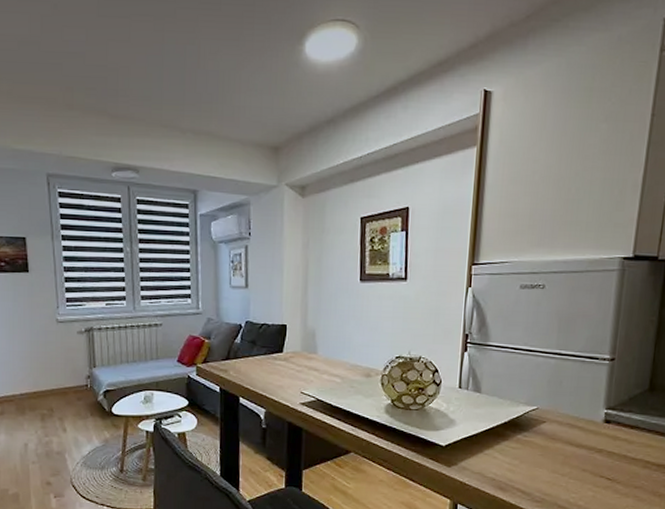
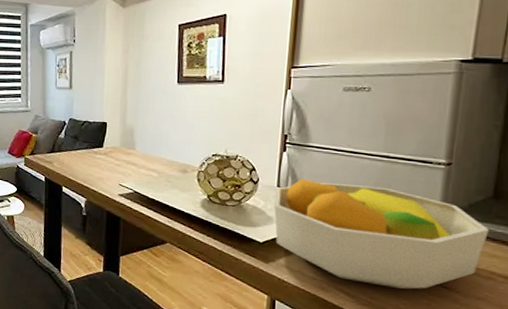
fruit bowl: none [455,379,645,483] -> present [273,179,489,289]

